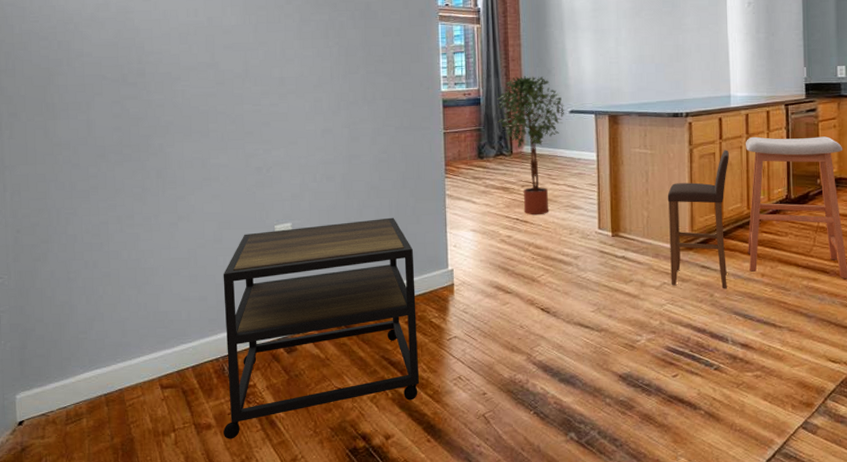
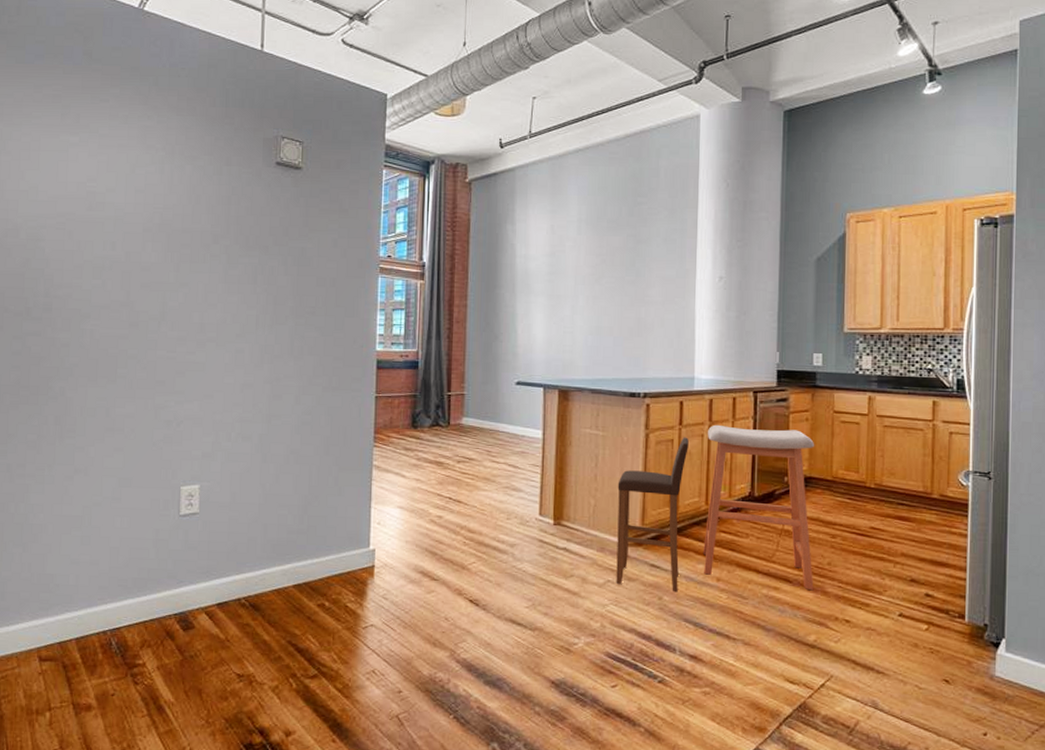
side table: present [223,217,419,439] -> none [104,486,332,724]
potted tree: present [496,75,565,215] -> none [435,339,511,495]

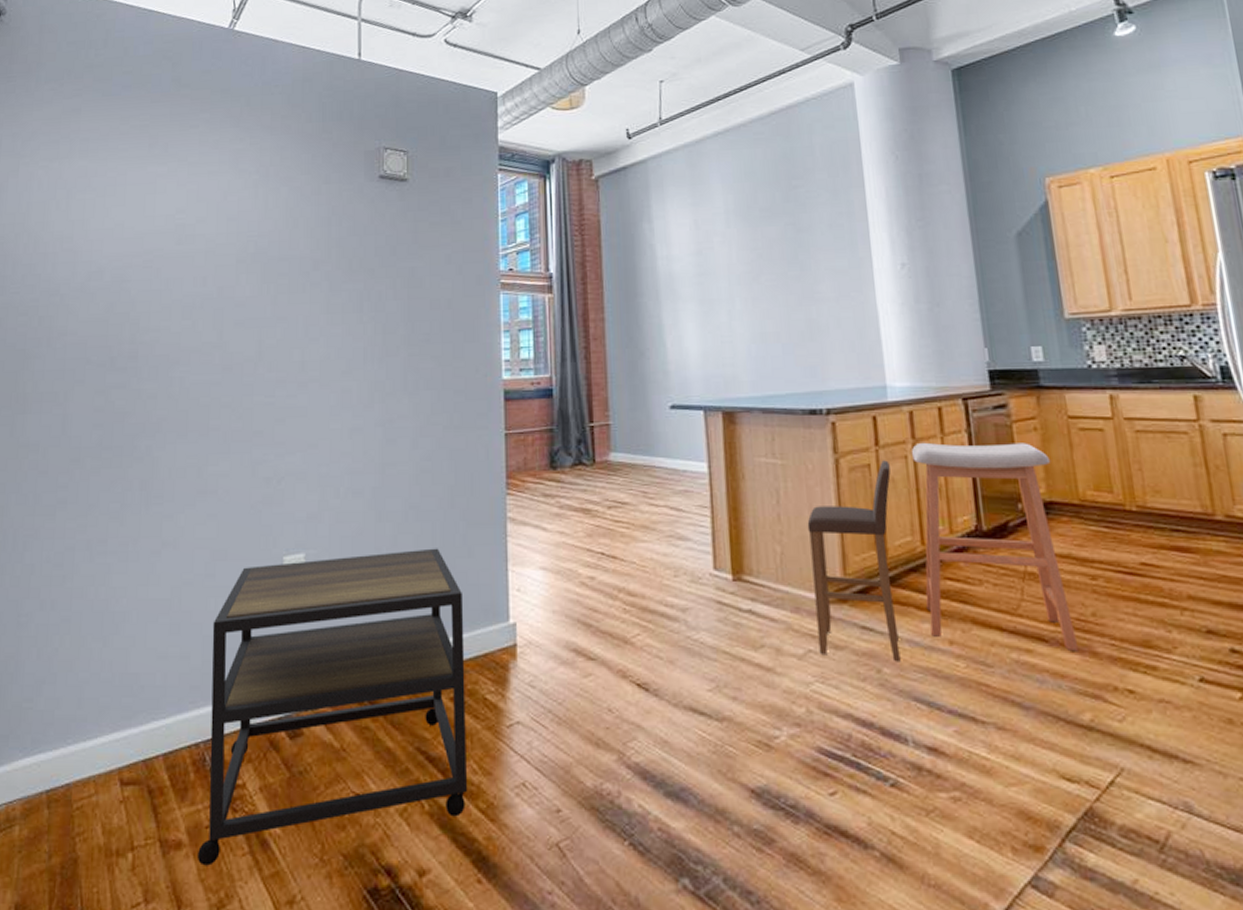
side table: none [104,486,332,724] -> present [196,548,467,866]

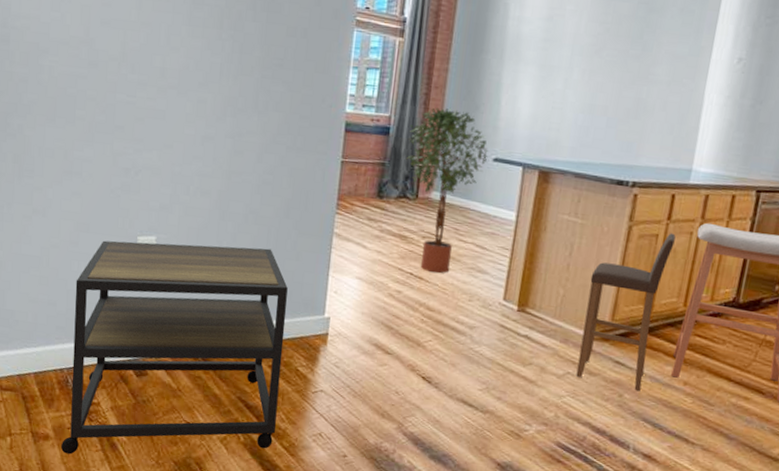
potted tree: none [573,358,665,547] -> present [405,107,489,273]

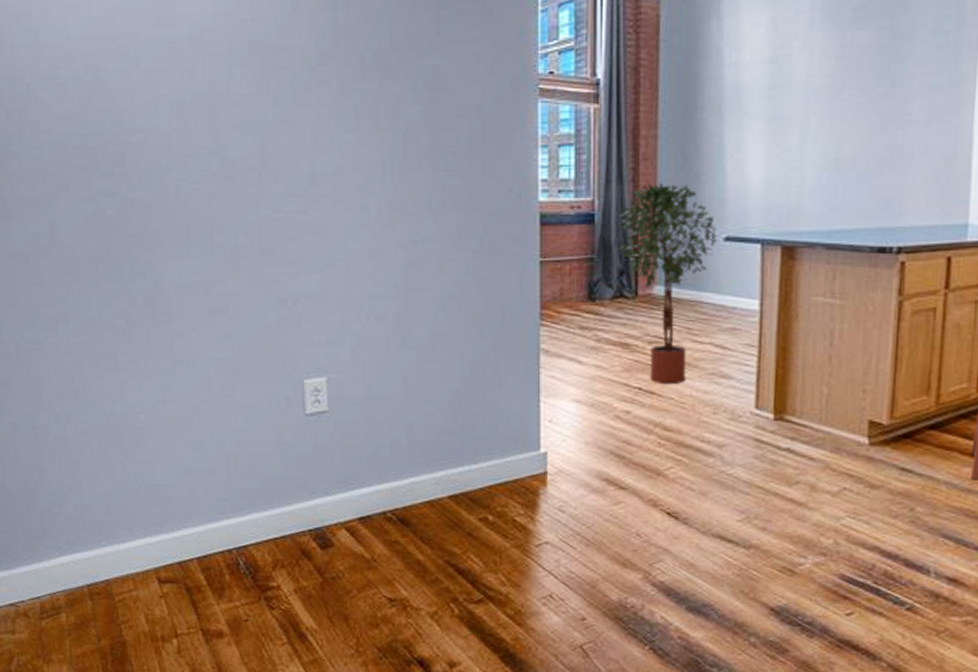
side table: present [60,240,288,455] -> none [235,377,495,652]
bar stool: present [576,233,676,392] -> none [854,304,957,502]

